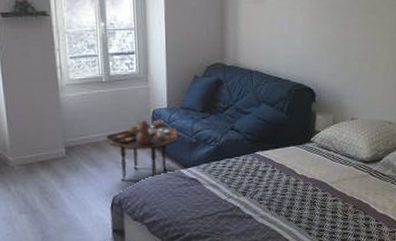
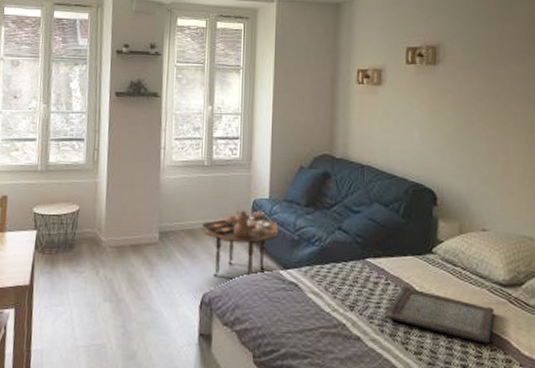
serving tray: none [272,171,358,209] -> present [385,286,494,344]

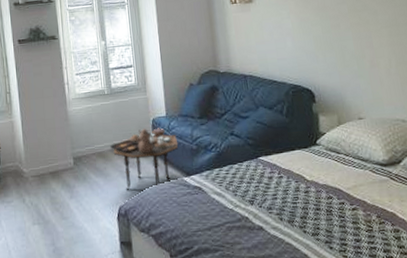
serving tray: present [385,286,494,344] -> none [281,177,379,219]

